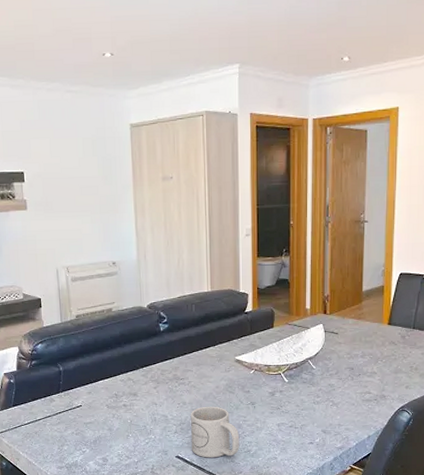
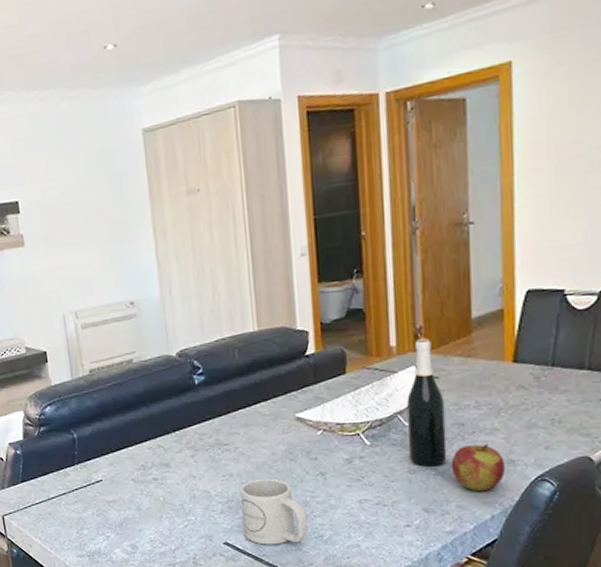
wine bottle: none [314,303,341,399] -> present [407,337,447,467]
apple: none [343,383,379,418] -> present [451,443,505,492]

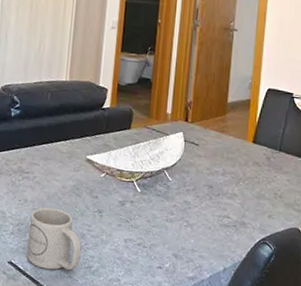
wine bottle: present [407,337,447,467] -> none [168,110,201,219]
apple: present [451,443,505,492] -> none [199,205,238,246]

